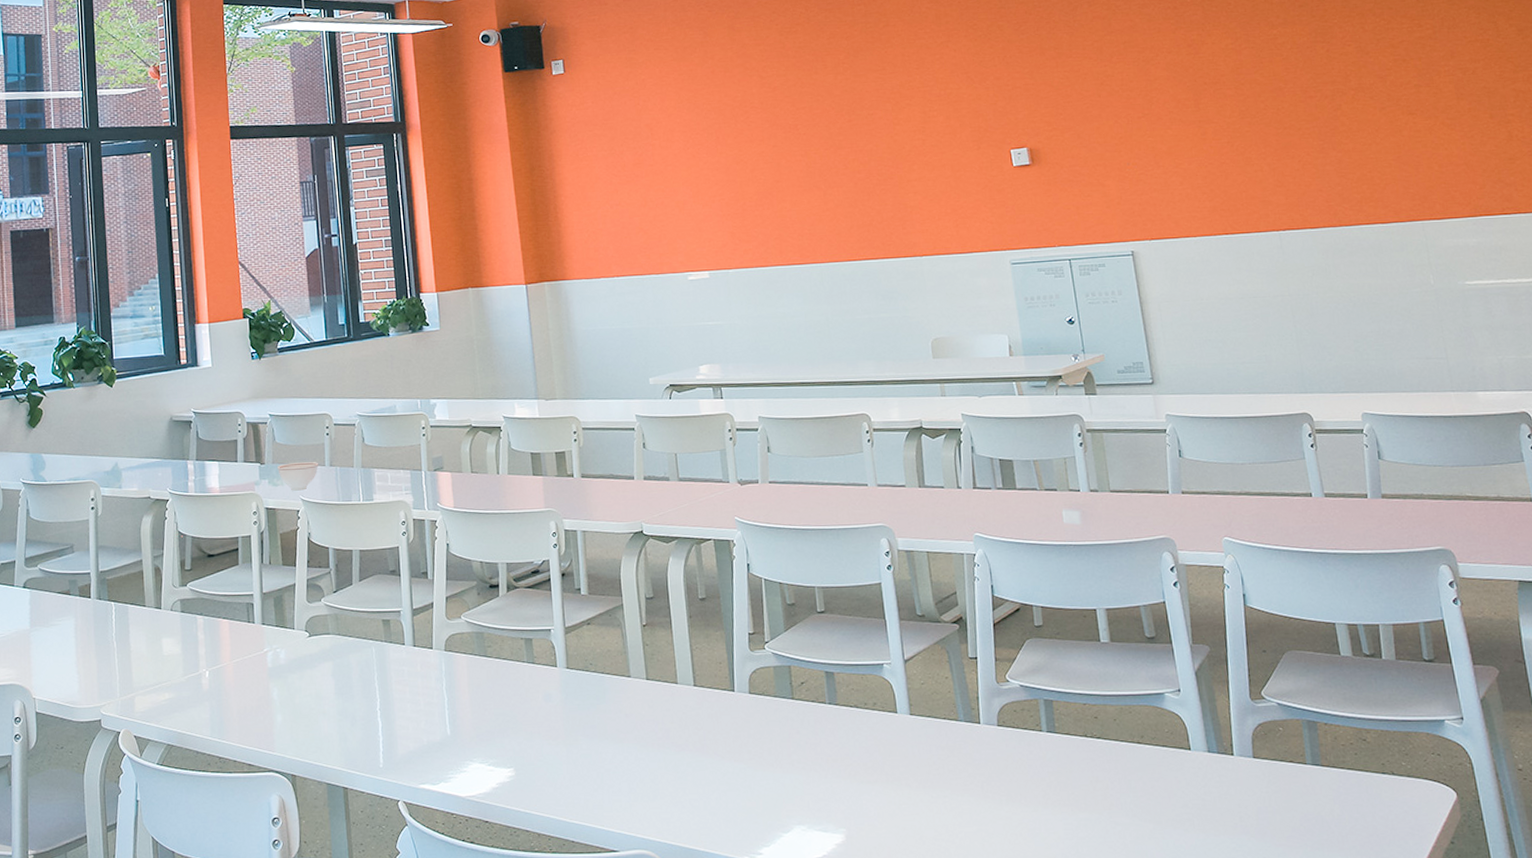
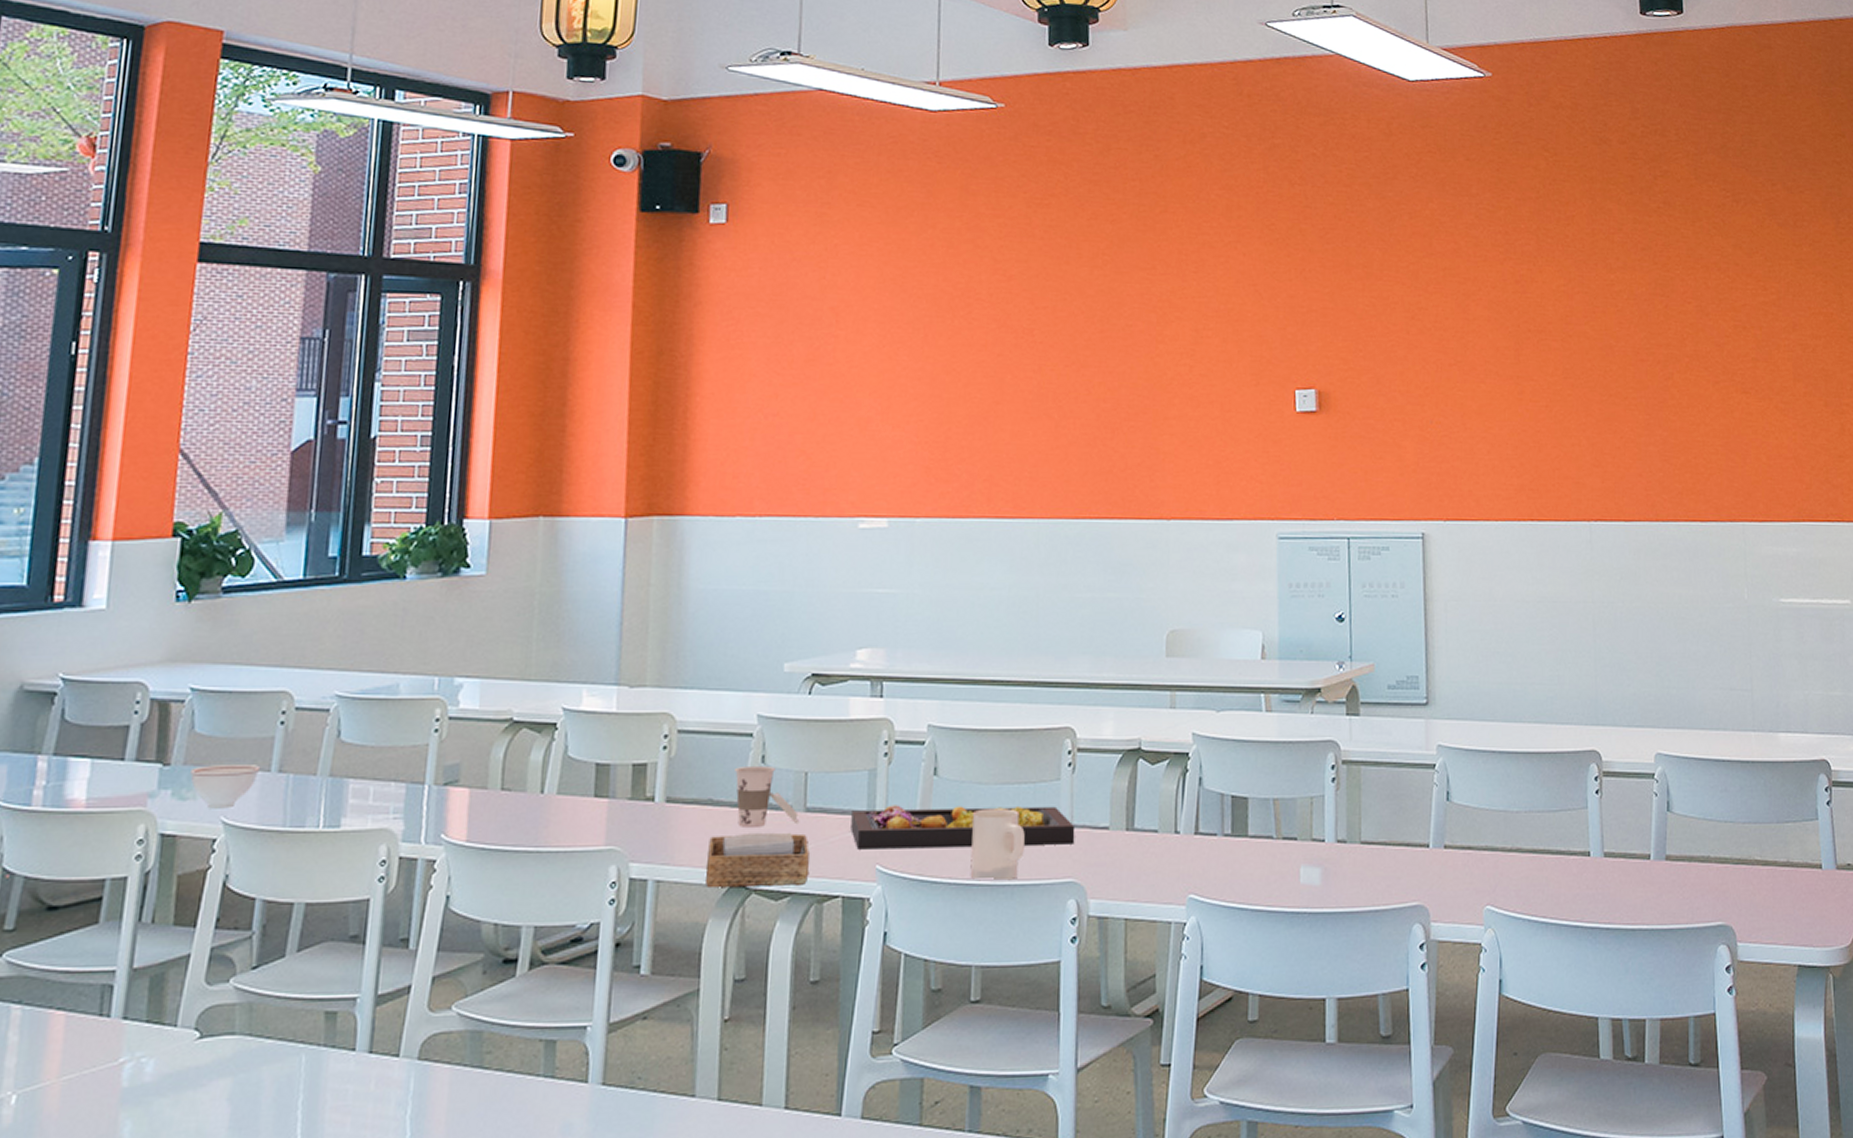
napkin holder: none [615,496,687,536] -> present [706,832,809,889]
cup: none [625,450,675,494] -> present [735,765,799,829]
food tray: none [712,471,880,506] -> present [851,805,1075,850]
cup: none [800,474,843,528] -> present [970,808,1025,883]

